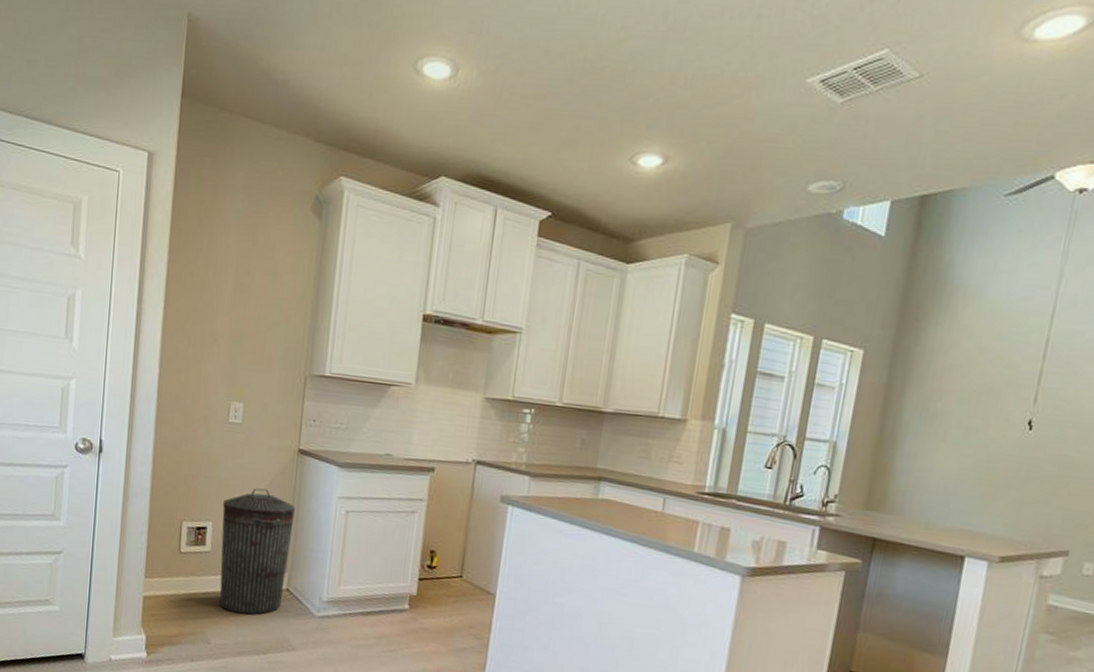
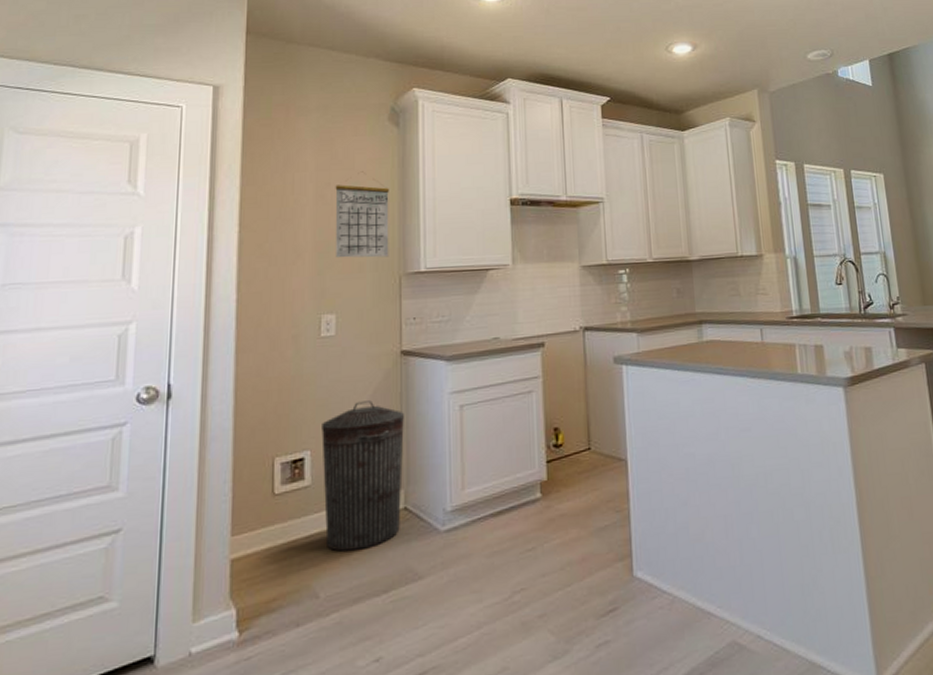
calendar: none [249,262,304,356] -> present [335,171,389,258]

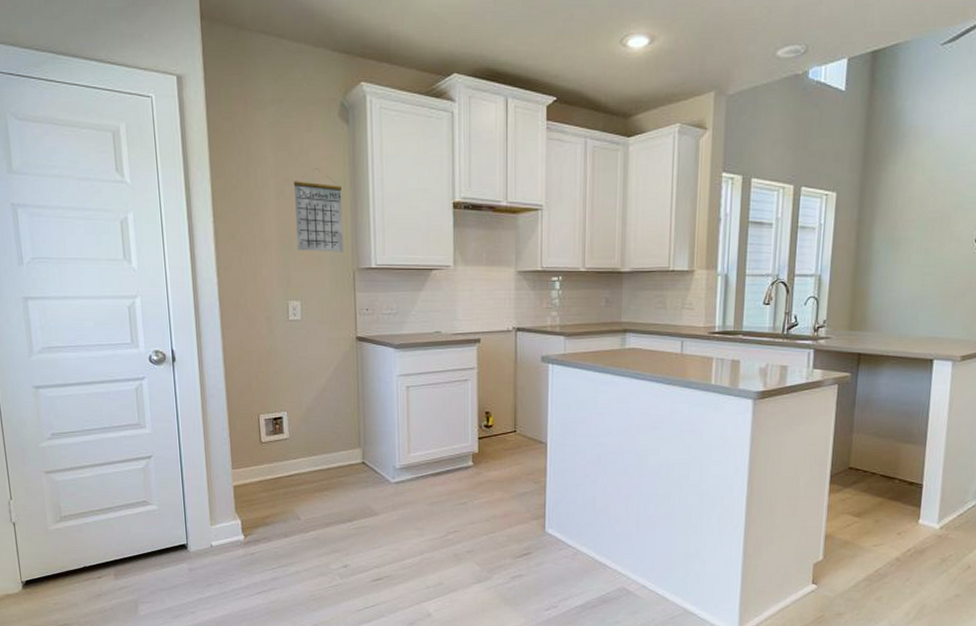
trash can: present [321,400,404,552] -> none [294,376,361,489]

